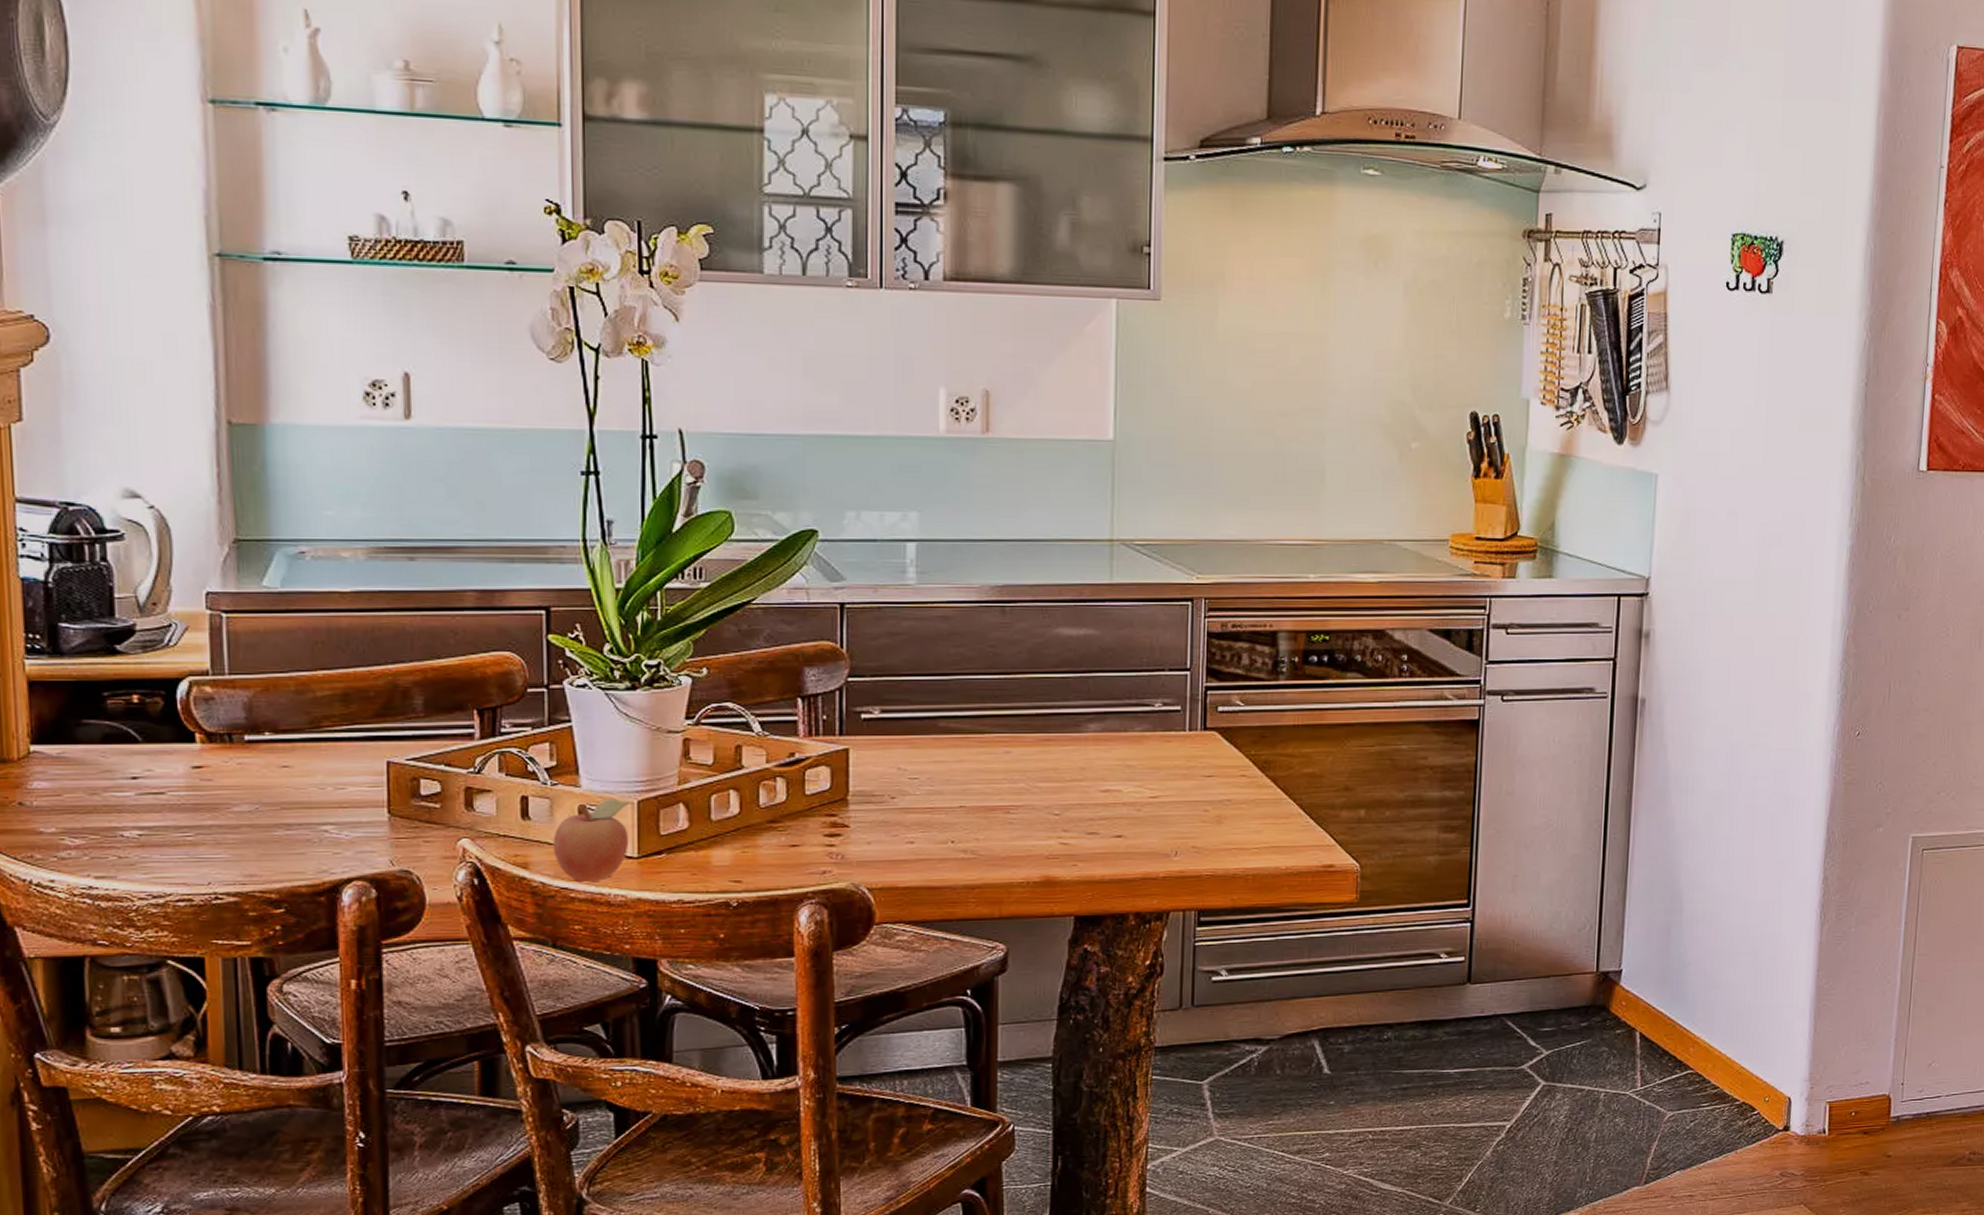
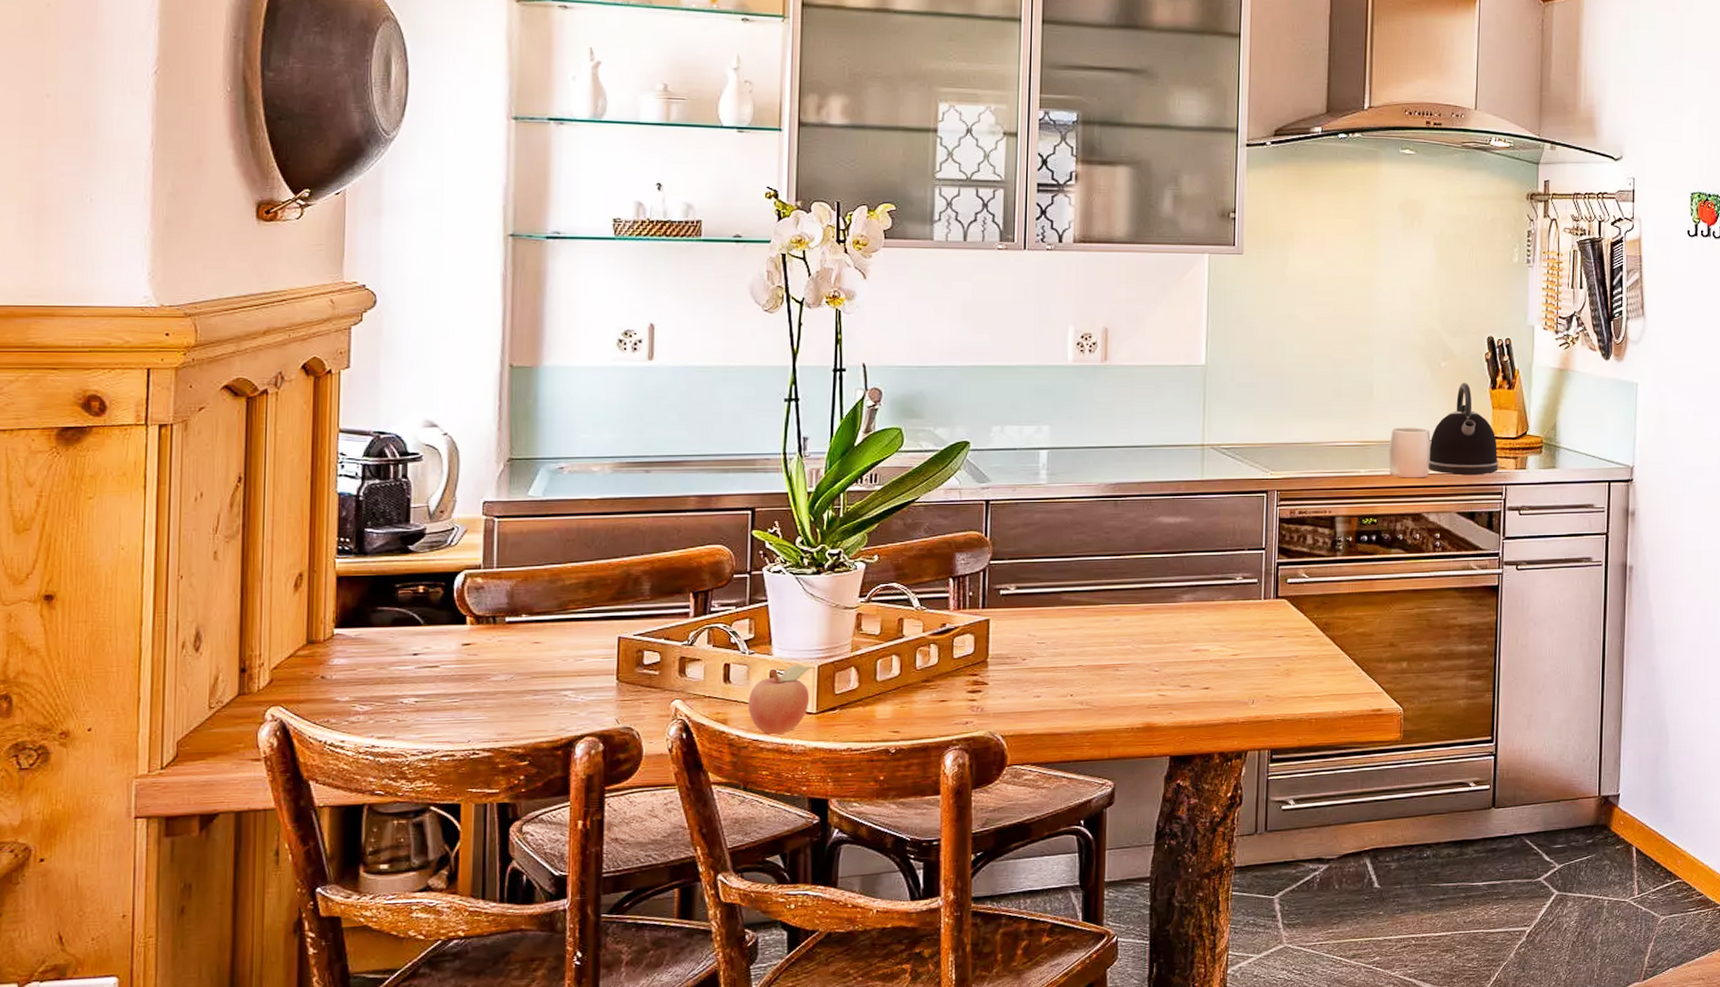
mug: none [1344,523,1397,587] -> present [1389,427,1431,479]
kettle: none [1394,469,1483,583] -> present [1429,383,1500,475]

